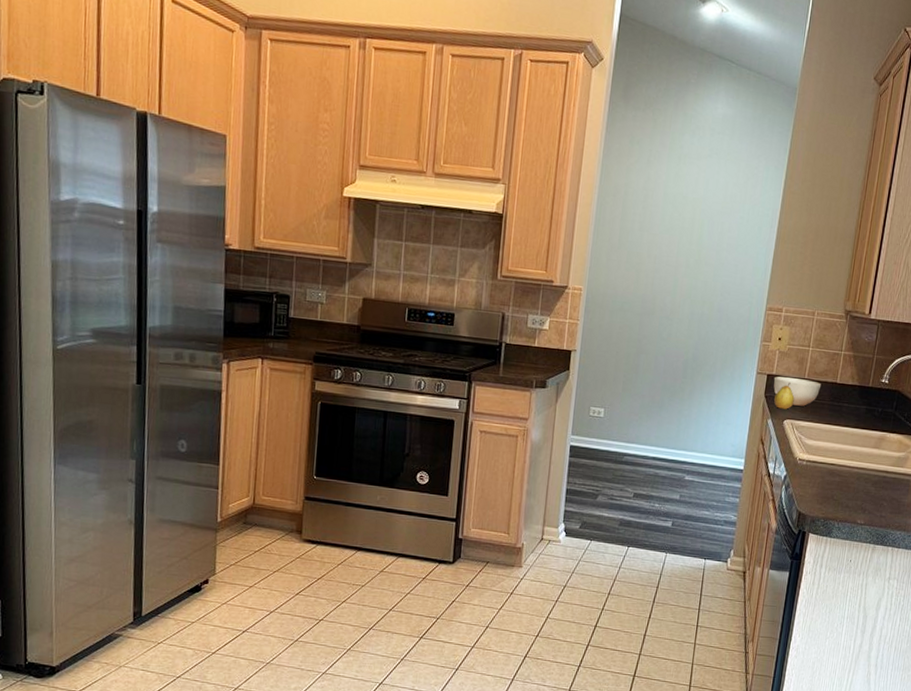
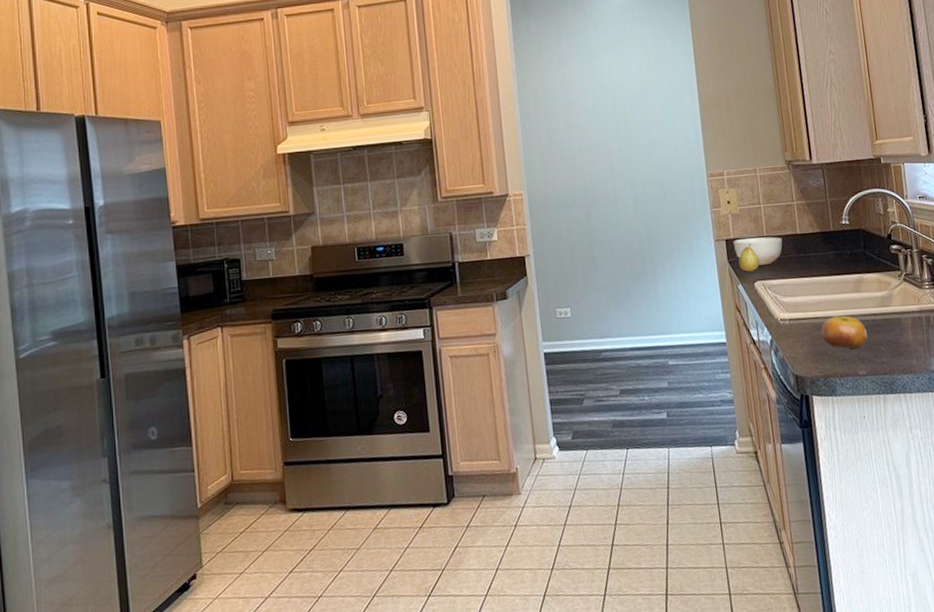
fruit: none [833,466,876,500] -> present [821,315,868,349]

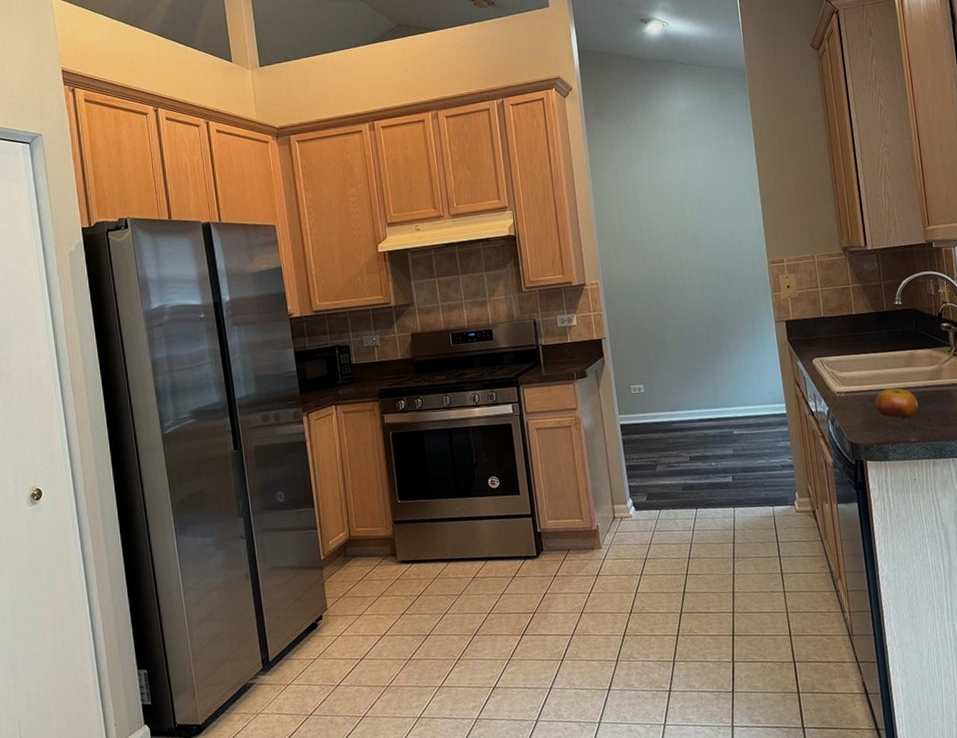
bowl: present [732,236,783,265] -> none [792,317,839,344]
fruit: present [738,244,760,272] -> none [797,324,818,350]

